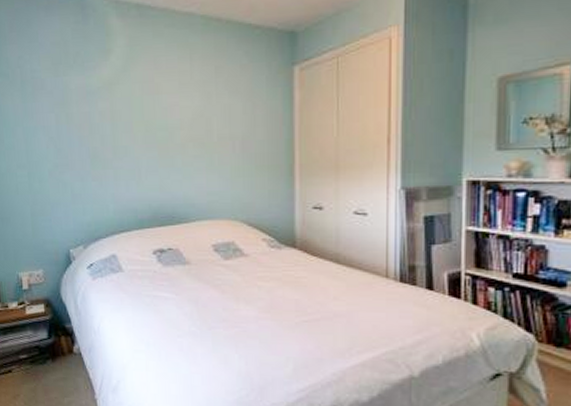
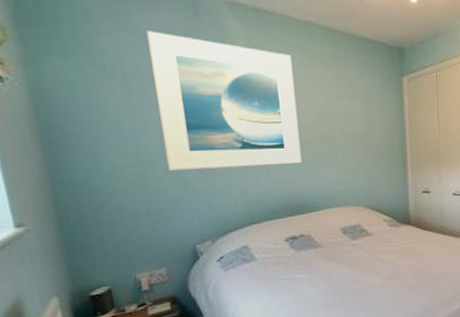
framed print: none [43,37,174,173] -> present [146,31,302,171]

